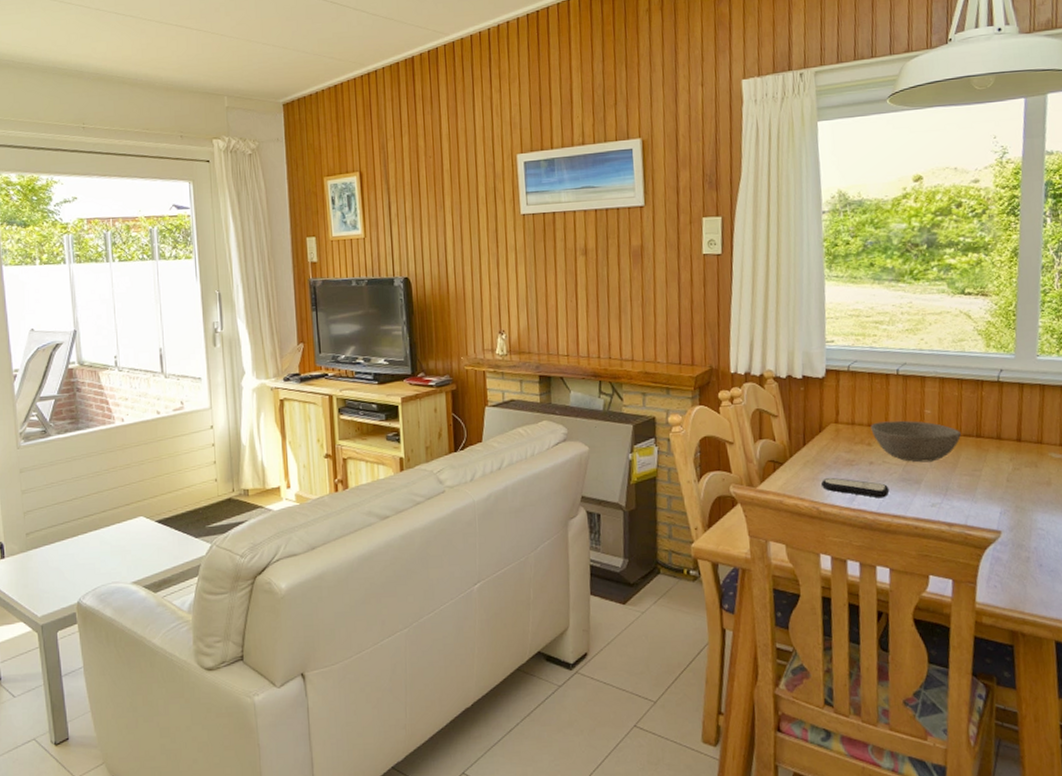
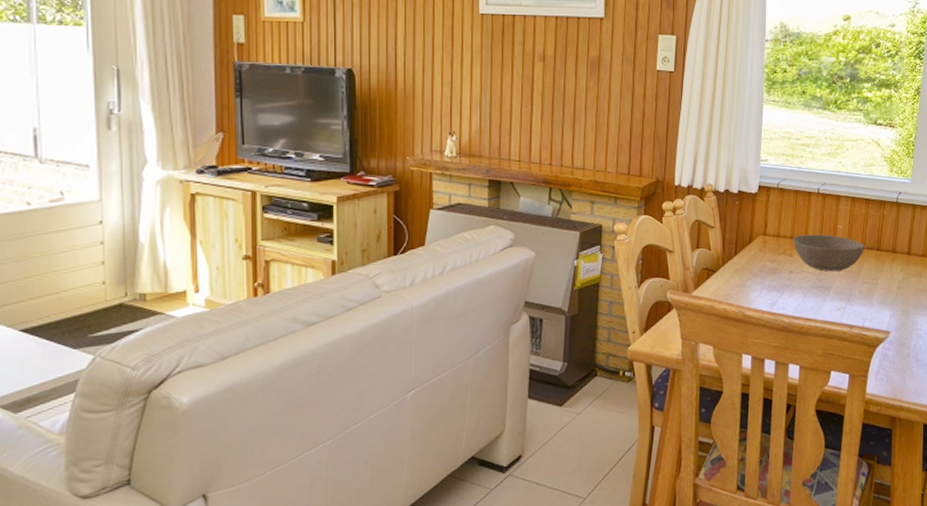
remote control: present [821,477,890,499] -> none [748,284,804,304]

